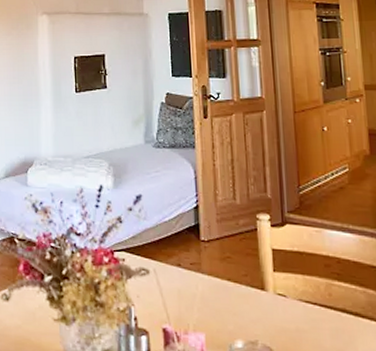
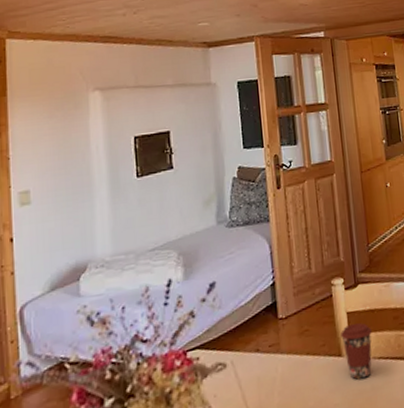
coffee cup: none [264,262,299,318] -> present [341,323,372,380]

